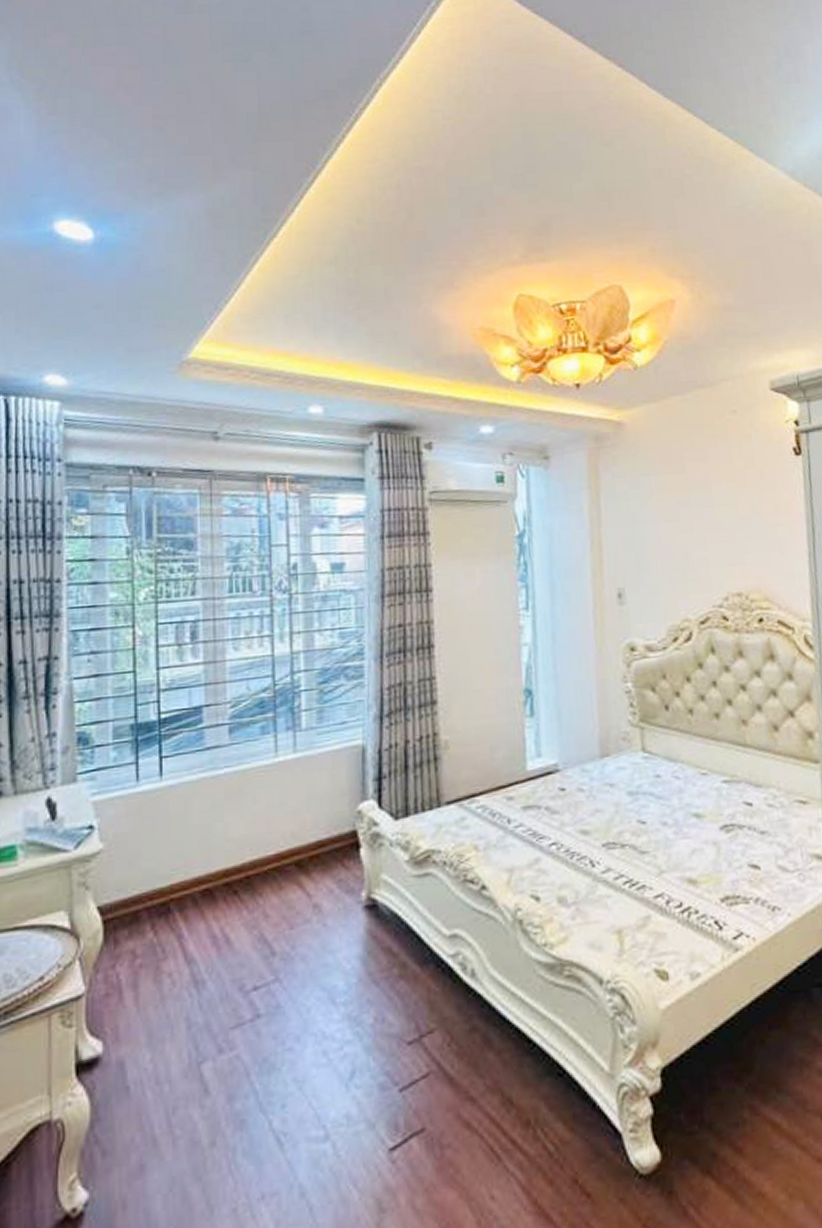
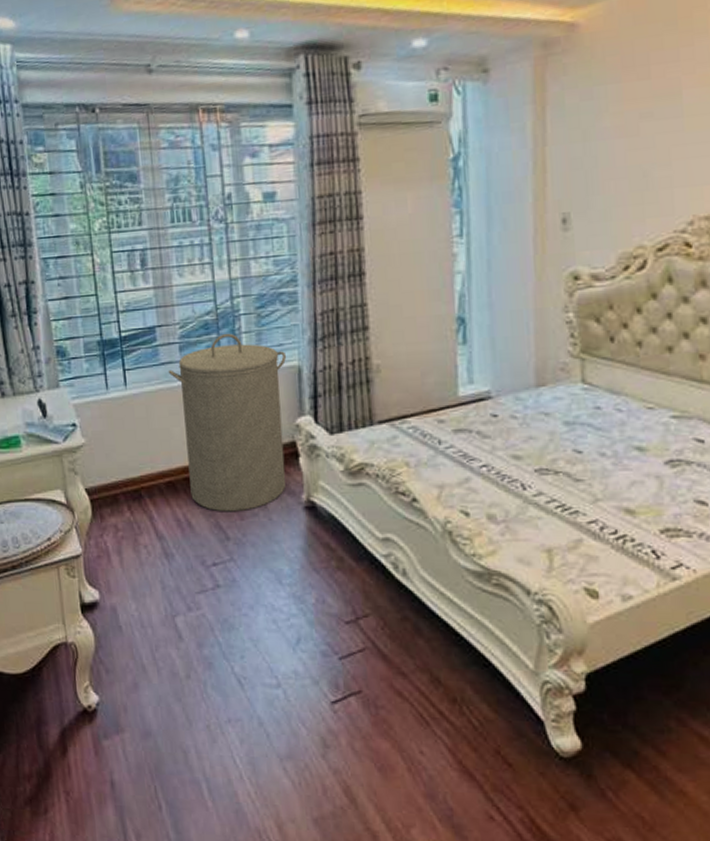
laundry hamper: none [213,711,350,922] -> present [168,333,287,512]

